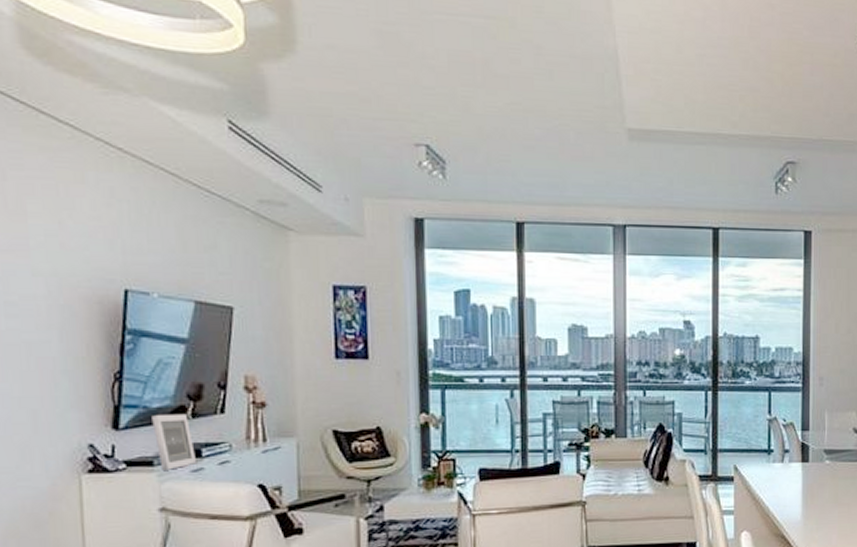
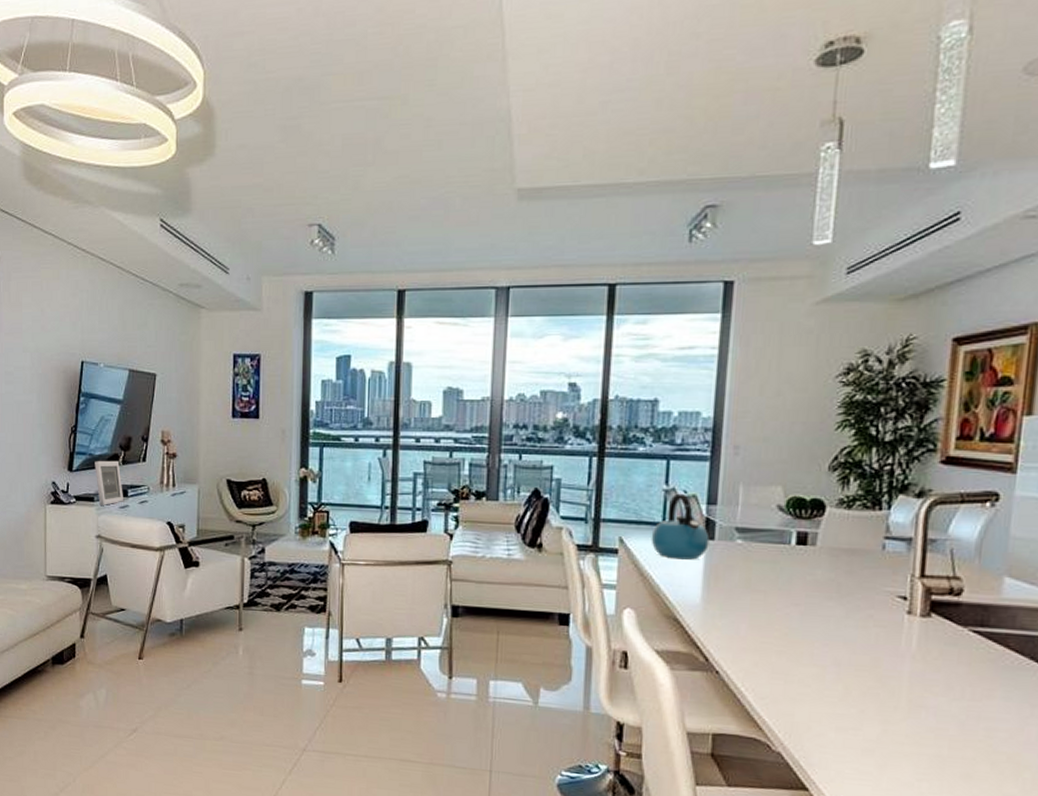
kettle: none [760,422,805,482] -> present [651,493,710,560]

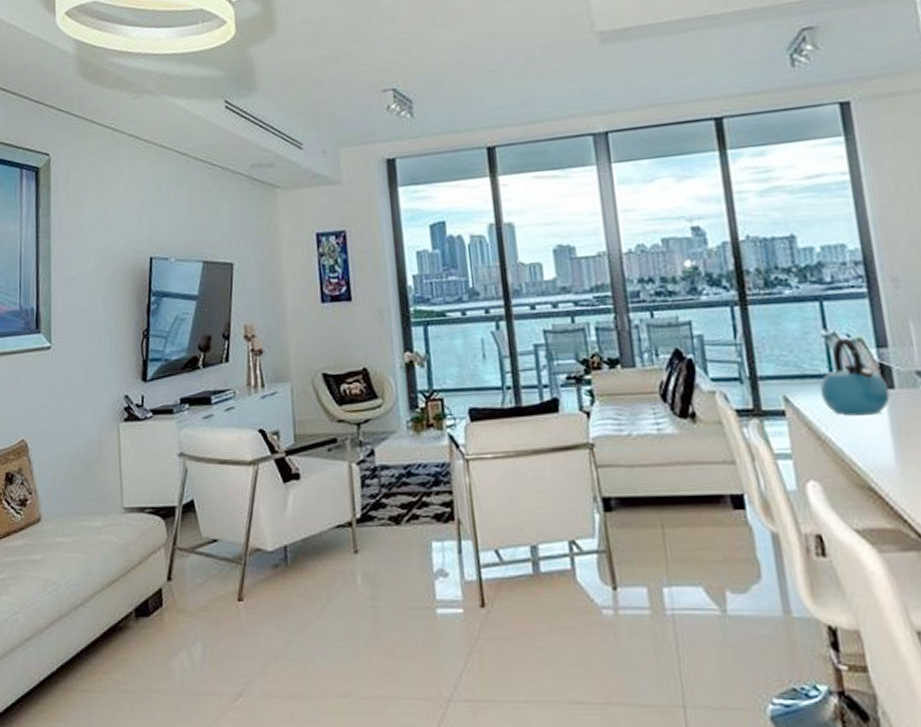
picture frame: present [95,460,123,505] -> none [171,364,207,417]

